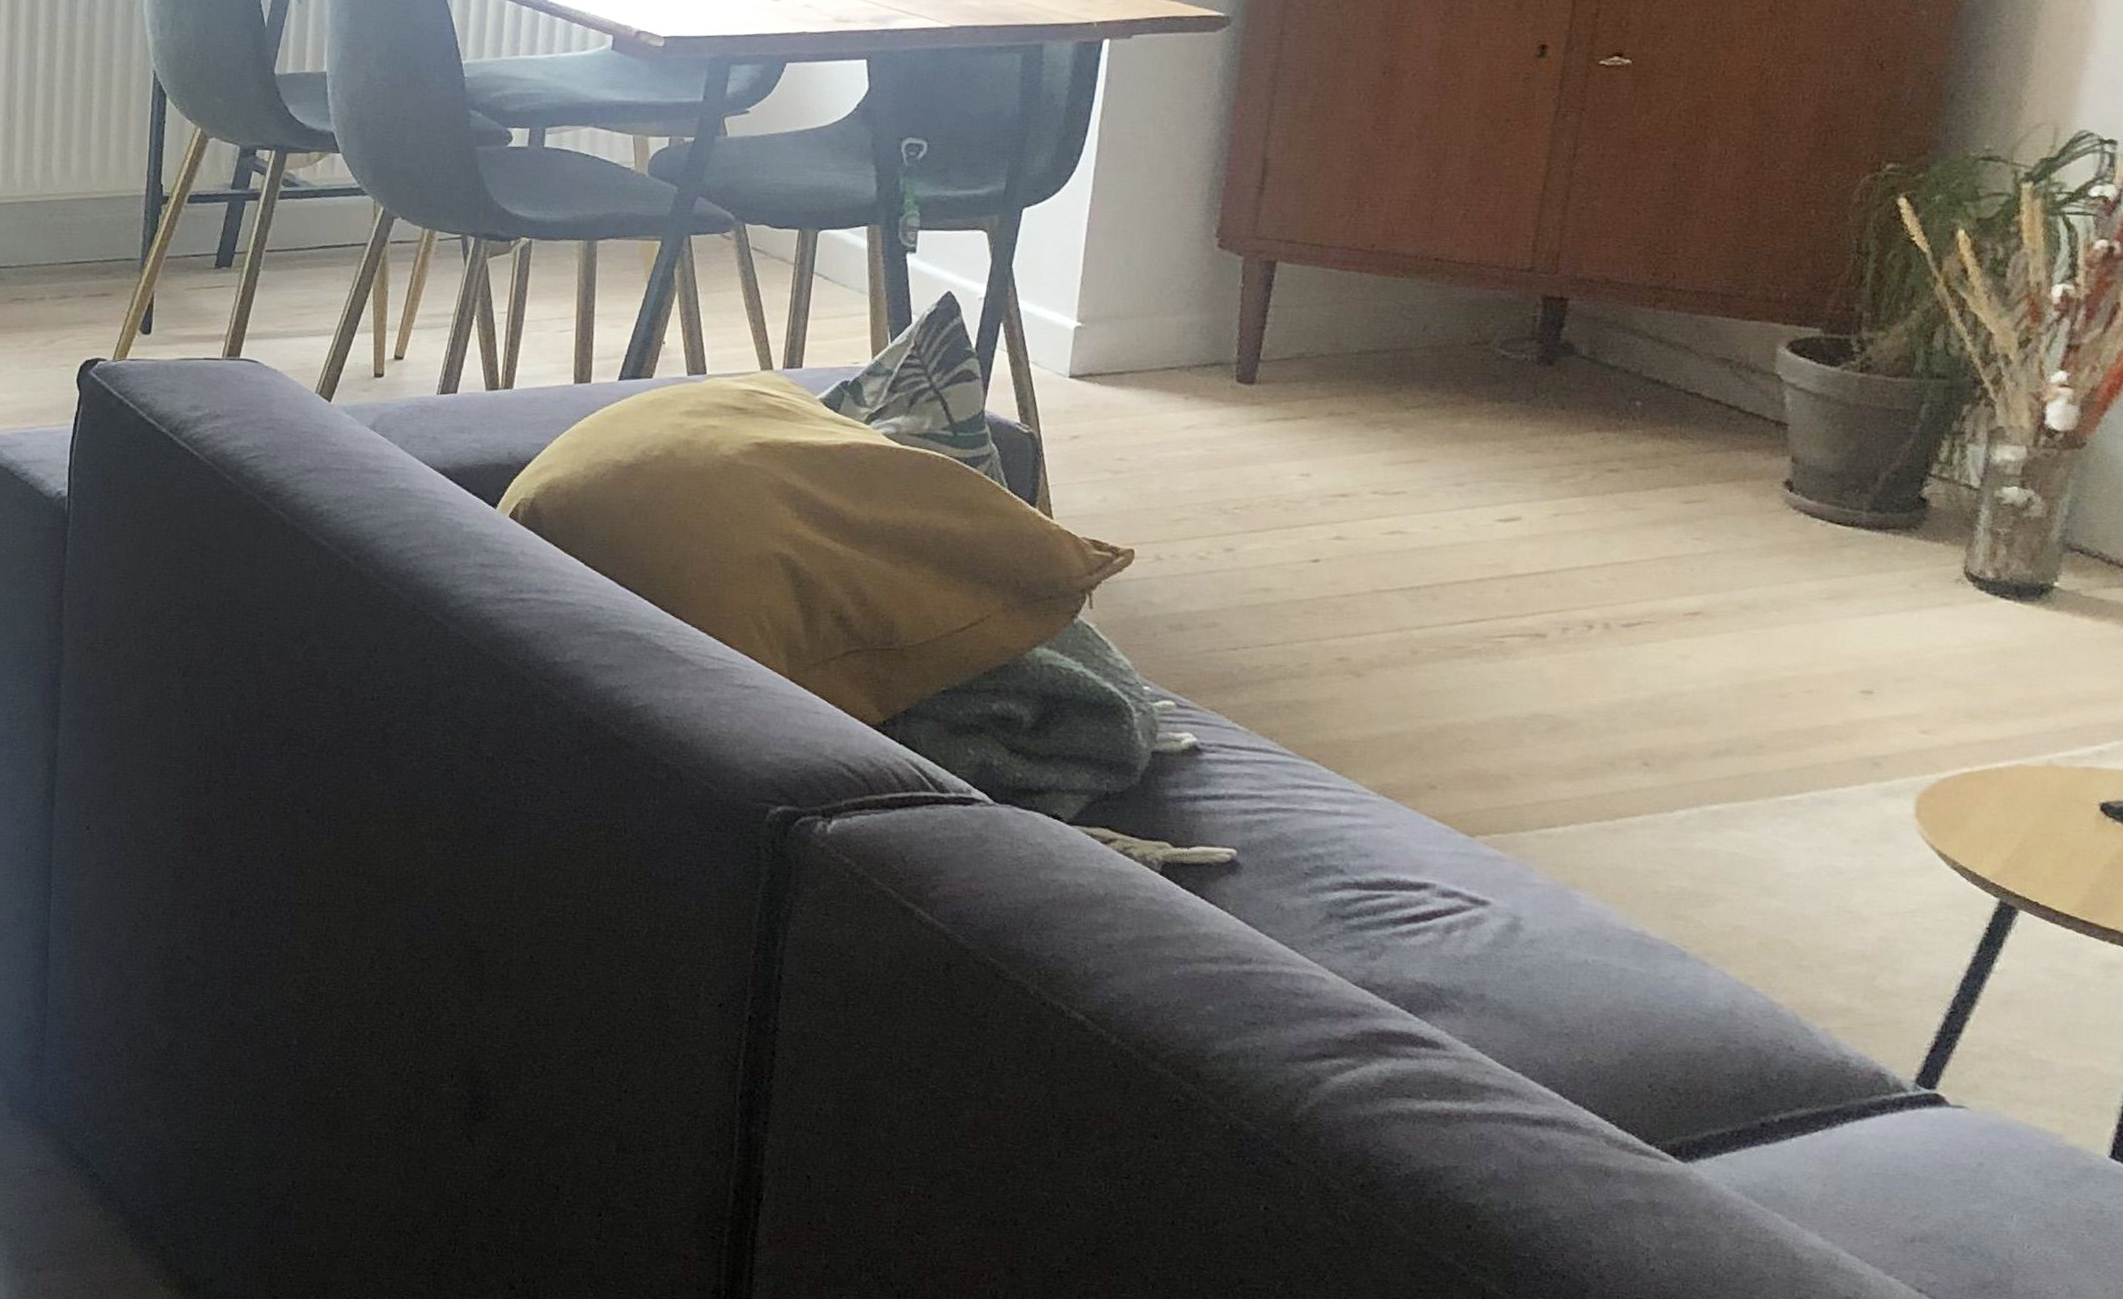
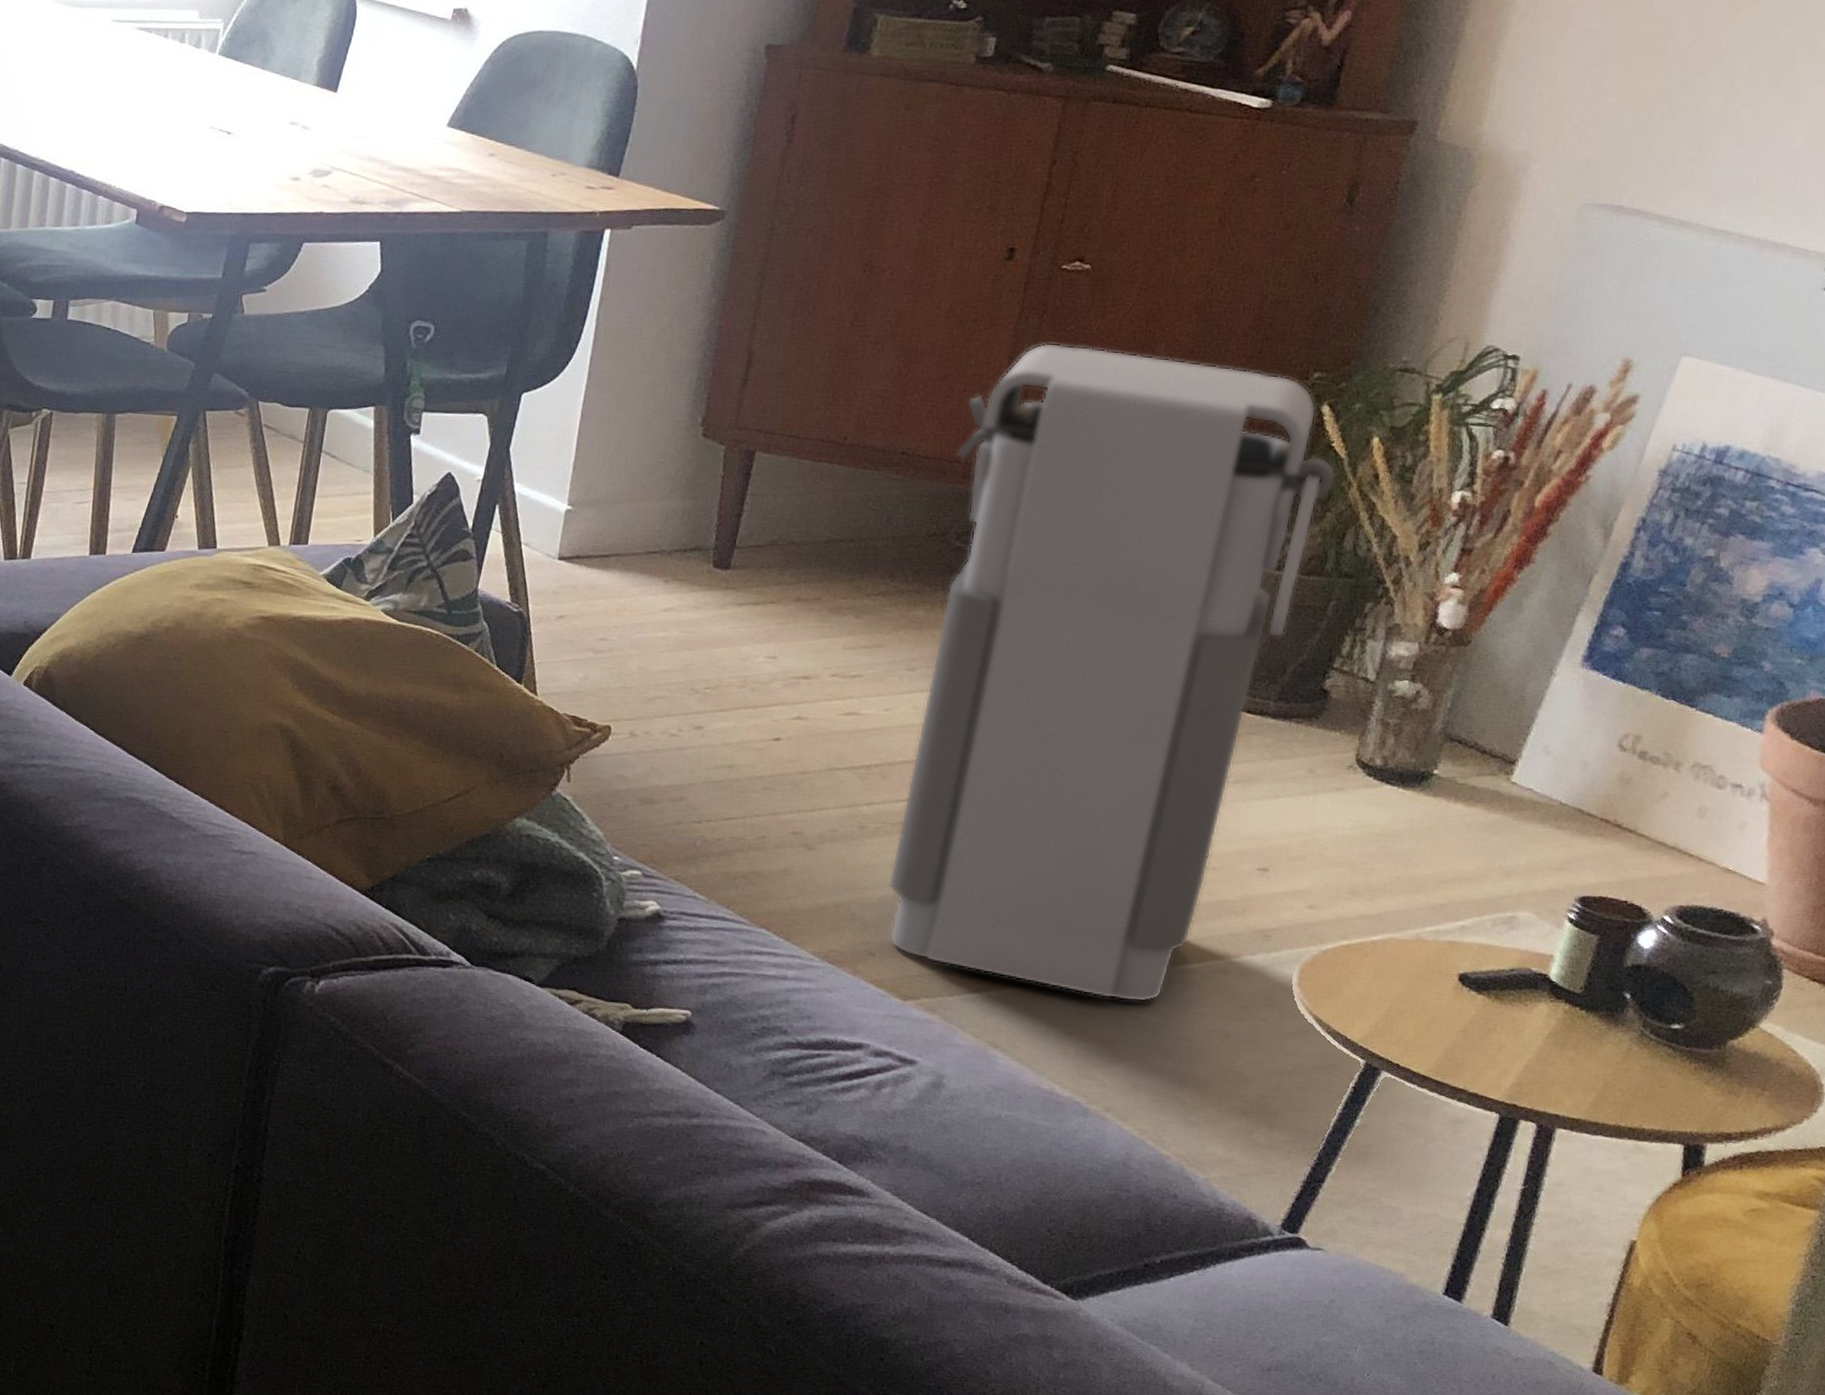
grenade: none [1446,141,1920,837] -> present [887,342,1337,1003]

